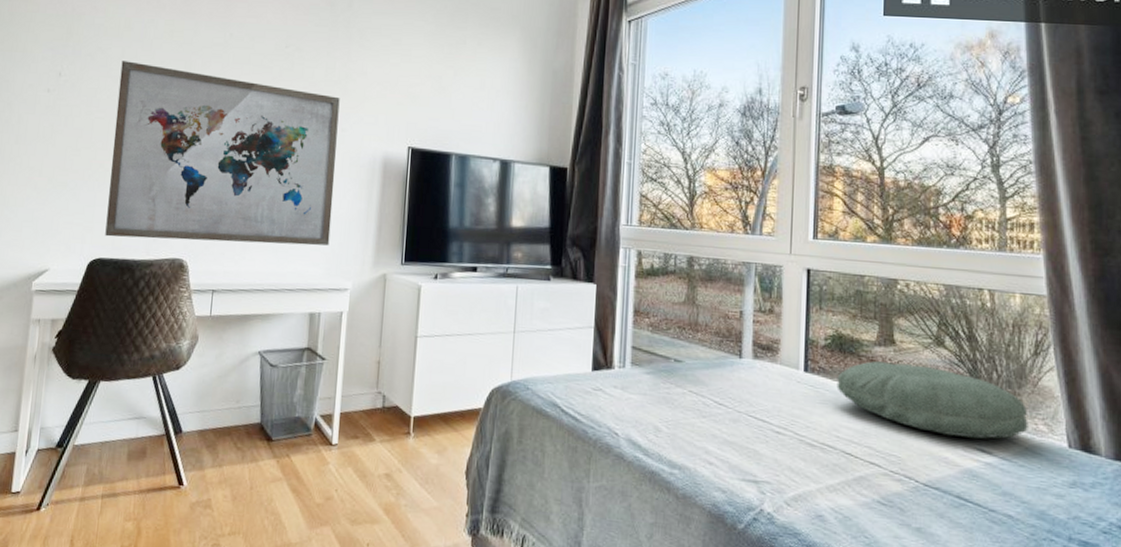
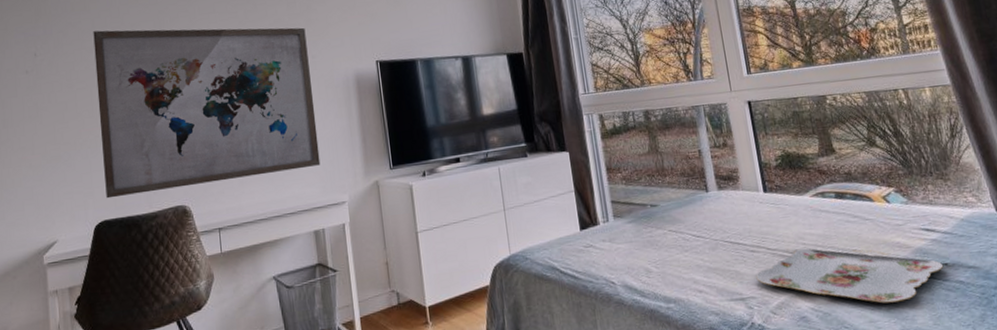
serving tray: none [776,441,993,523] -> present [755,247,944,304]
pillow: present [836,361,1029,440] -> none [792,165,960,223]

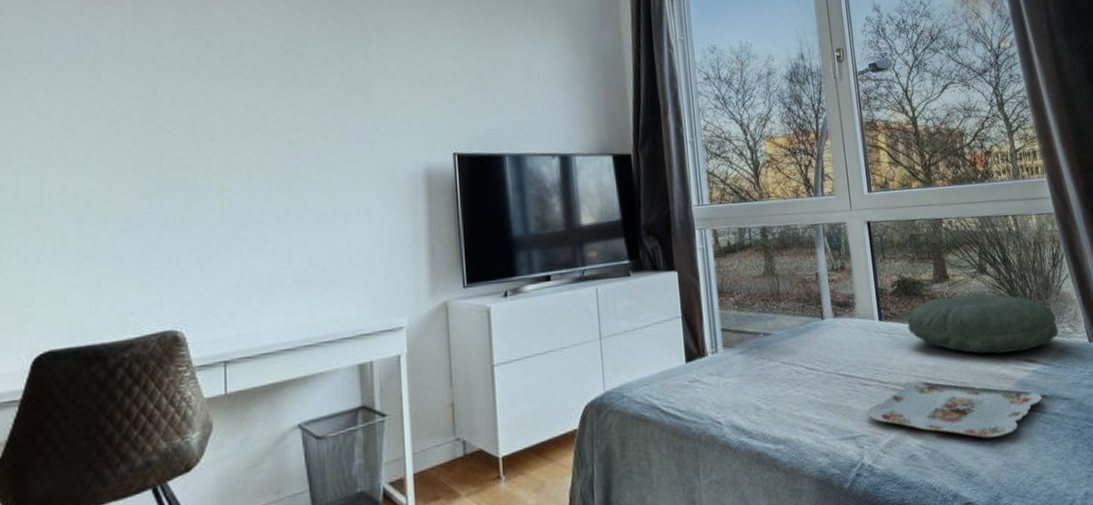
wall art: present [93,27,321,199] -> none [51,88,373,321]
pillow: none [792,165,960,223] -> present [907,294,1059,354]

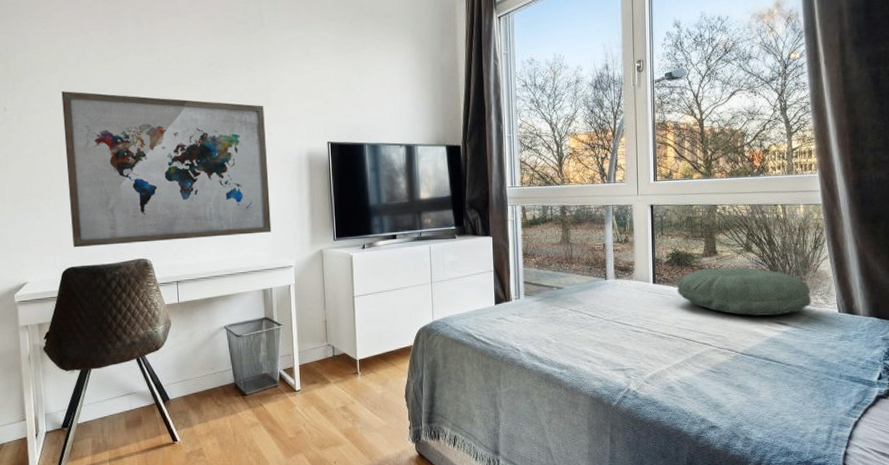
wall art: none [51,88,373,321] -> present [61,91,272,248]
serving tray: present [867,380,1043,439] -> none [636,331,789,380]

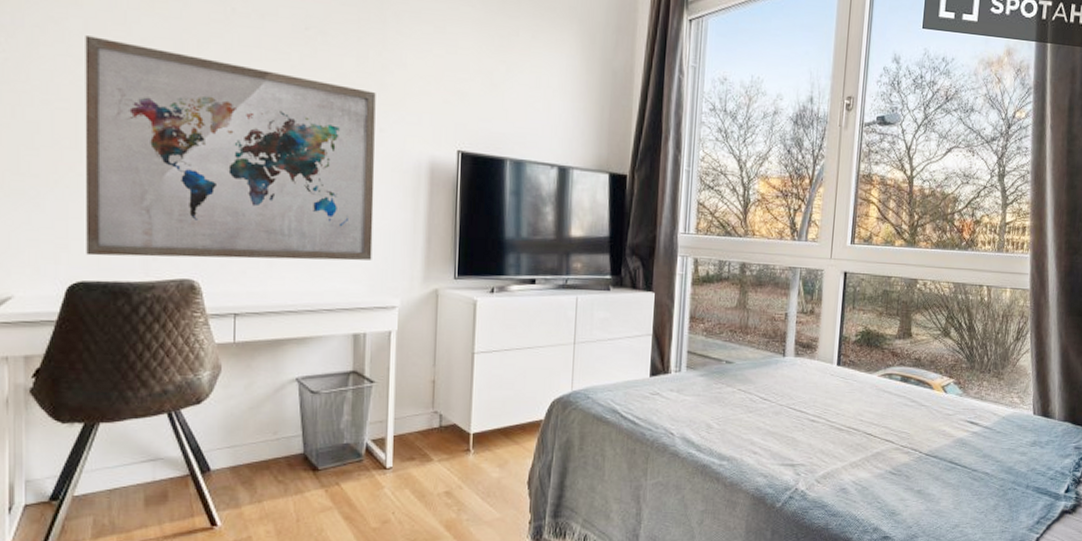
pillow: present [677,267,811,316] -> none [863,353,1008,414]

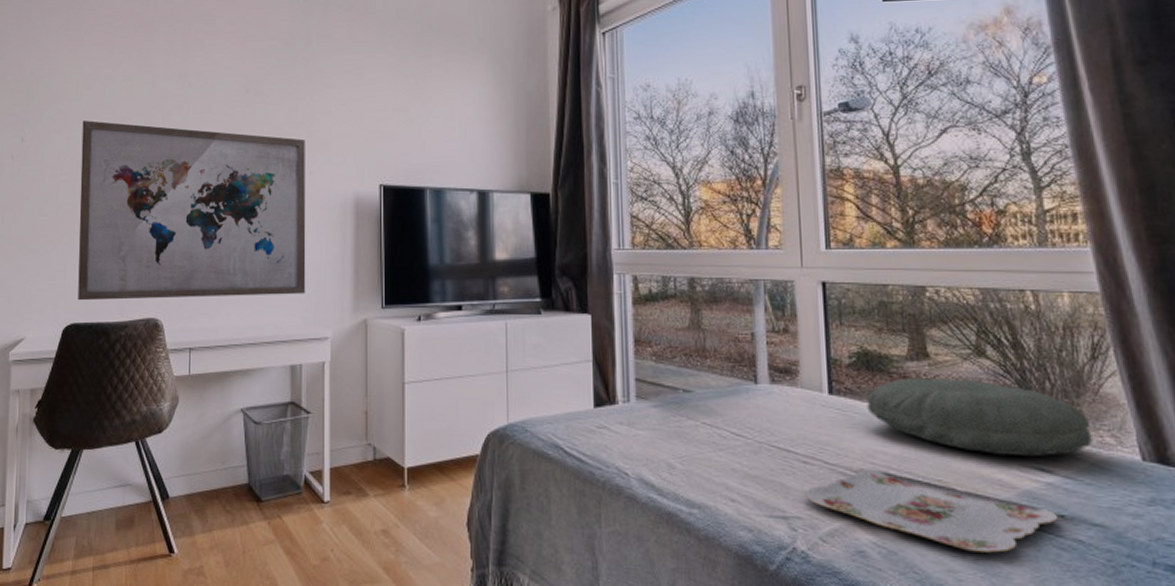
serving tray: none [810,424,977,485] -> present [805,468,1059,553]
pillow: none [863,353,1008,414] -> present [866,378,1093,458]

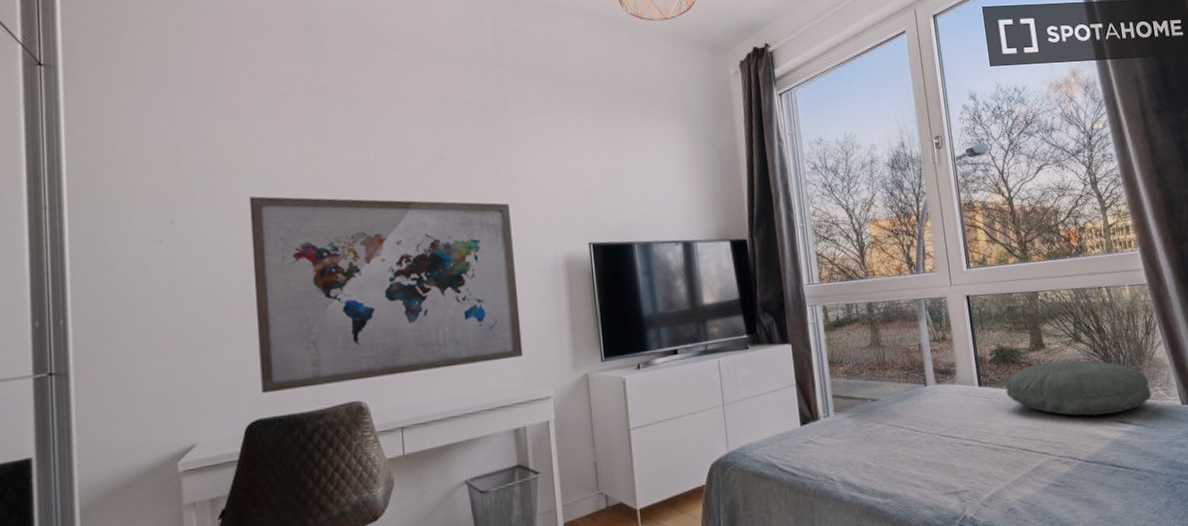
serving tray: present [805,468,1059,553] -> none [969,440,1136,494]

